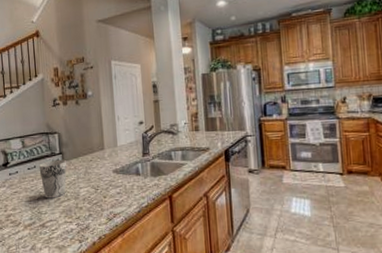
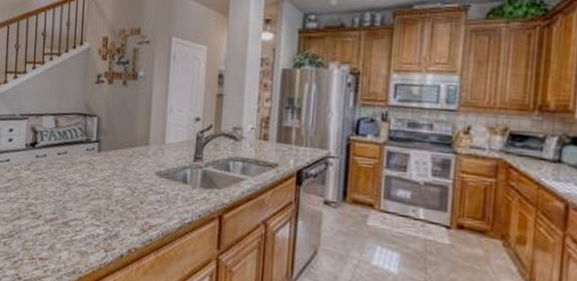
cup: present [39,159,67,199] -> none [70,148,104,194]

